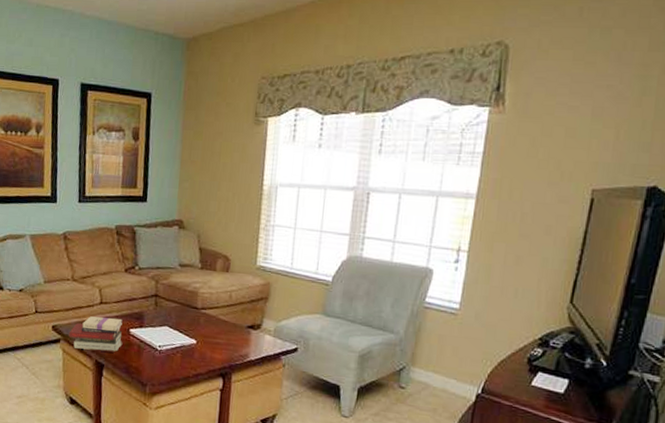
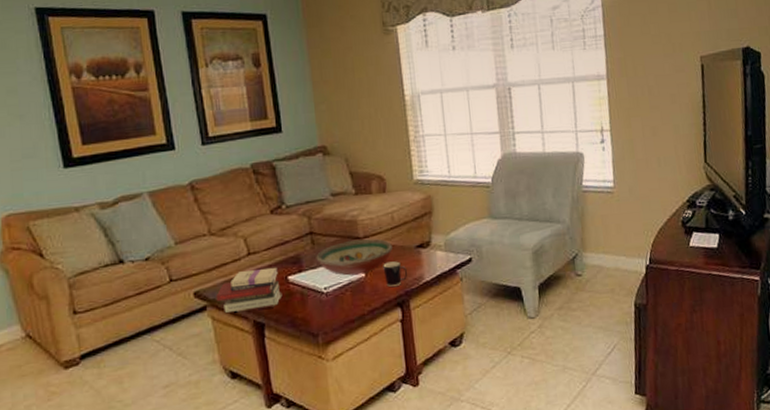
decorative bowl: none [156,309,225,341] -> present [316,239,392,276]
mug: none [213,335,235,359] -> present [383,261,407,288]

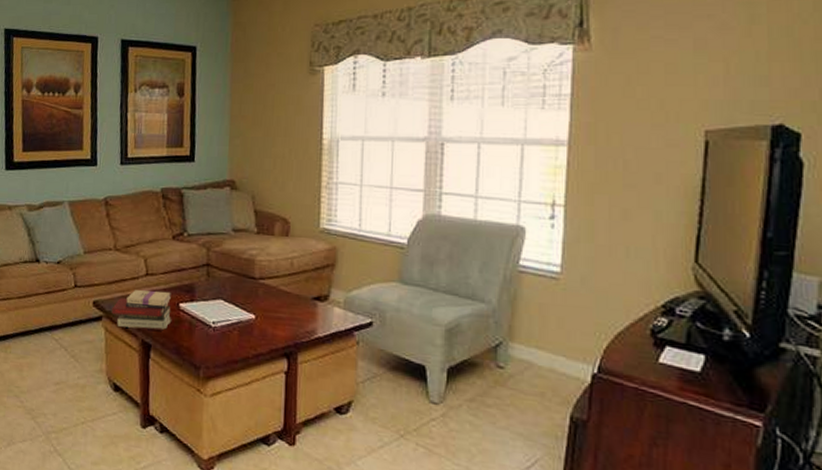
decorative bowl: present [316,239,392,276] -> none [209,279,287,316]
mug: present [383,261,407,288] -> none [274,308,299,337]

